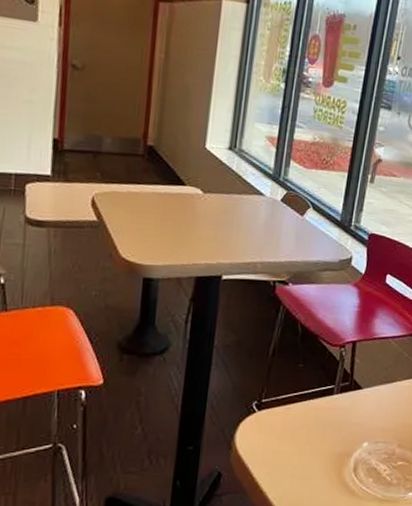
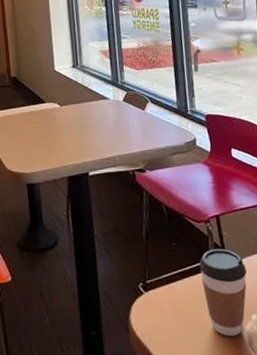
coffee cup: none [320,375,370,461] -> present [199,248,247,337]

